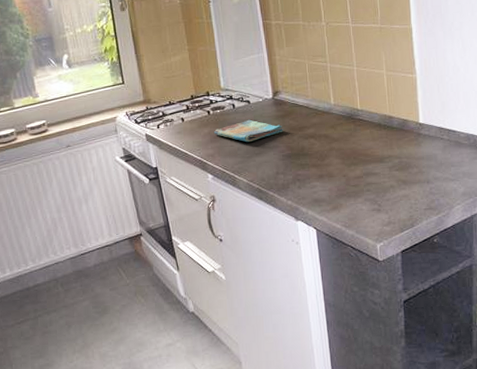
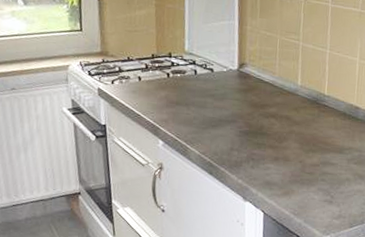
dish towel: present [213,119,284,143] -> none [170,88,245,113]

